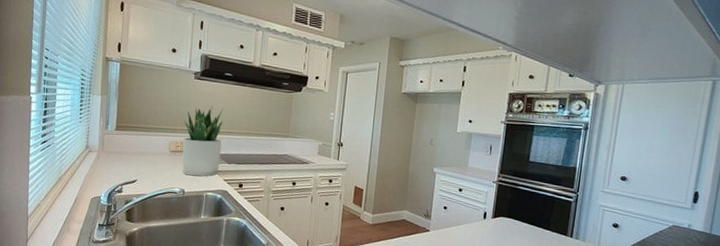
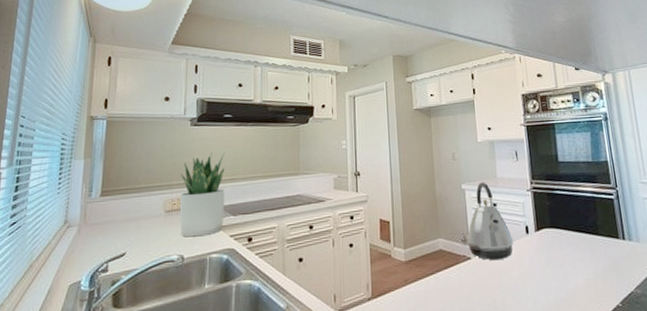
kettle: none [429,168,471,236] -> present [466,182,514,261]

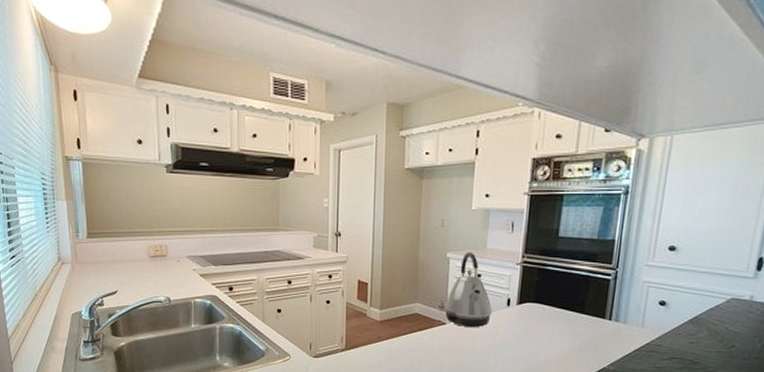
planter: present [179,152,225,237] -> none [161,202,206,282]

